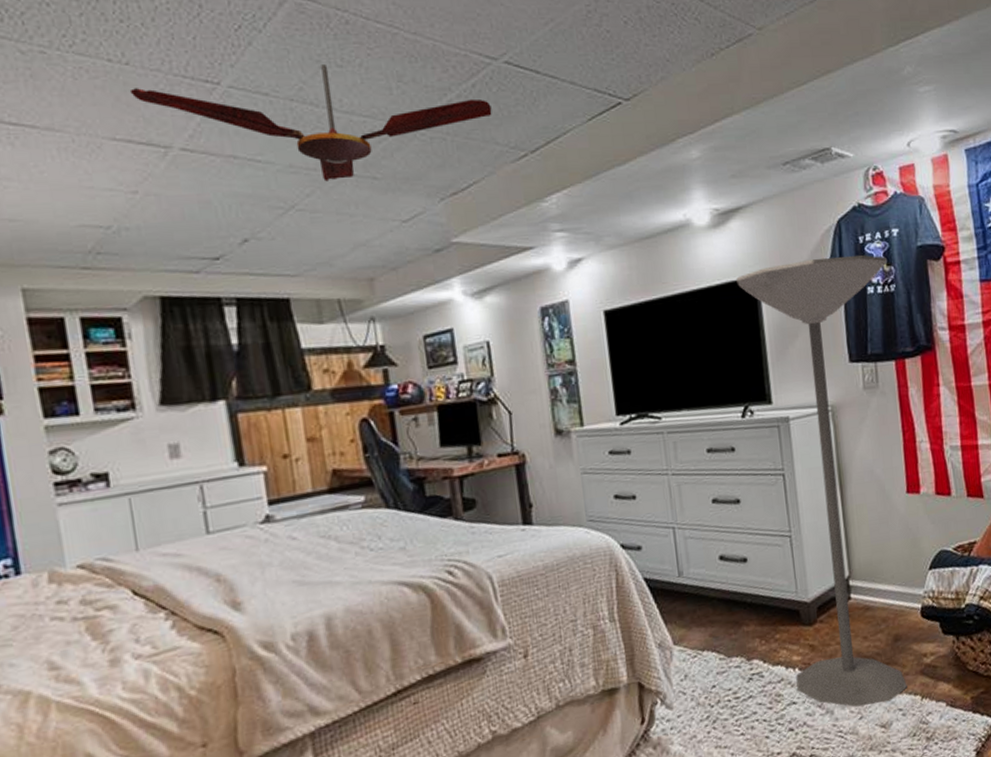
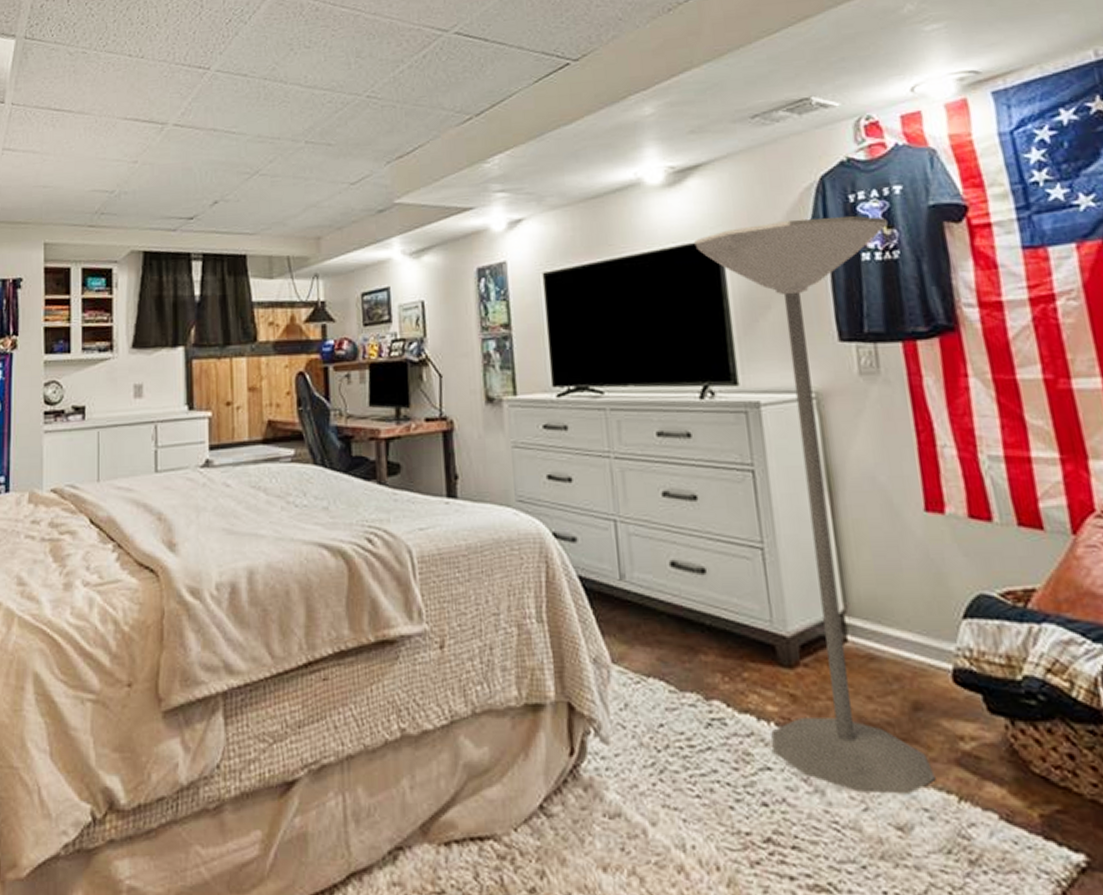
ceiling fan: present [129,64,492,182] -> none [141,47,440,149]

